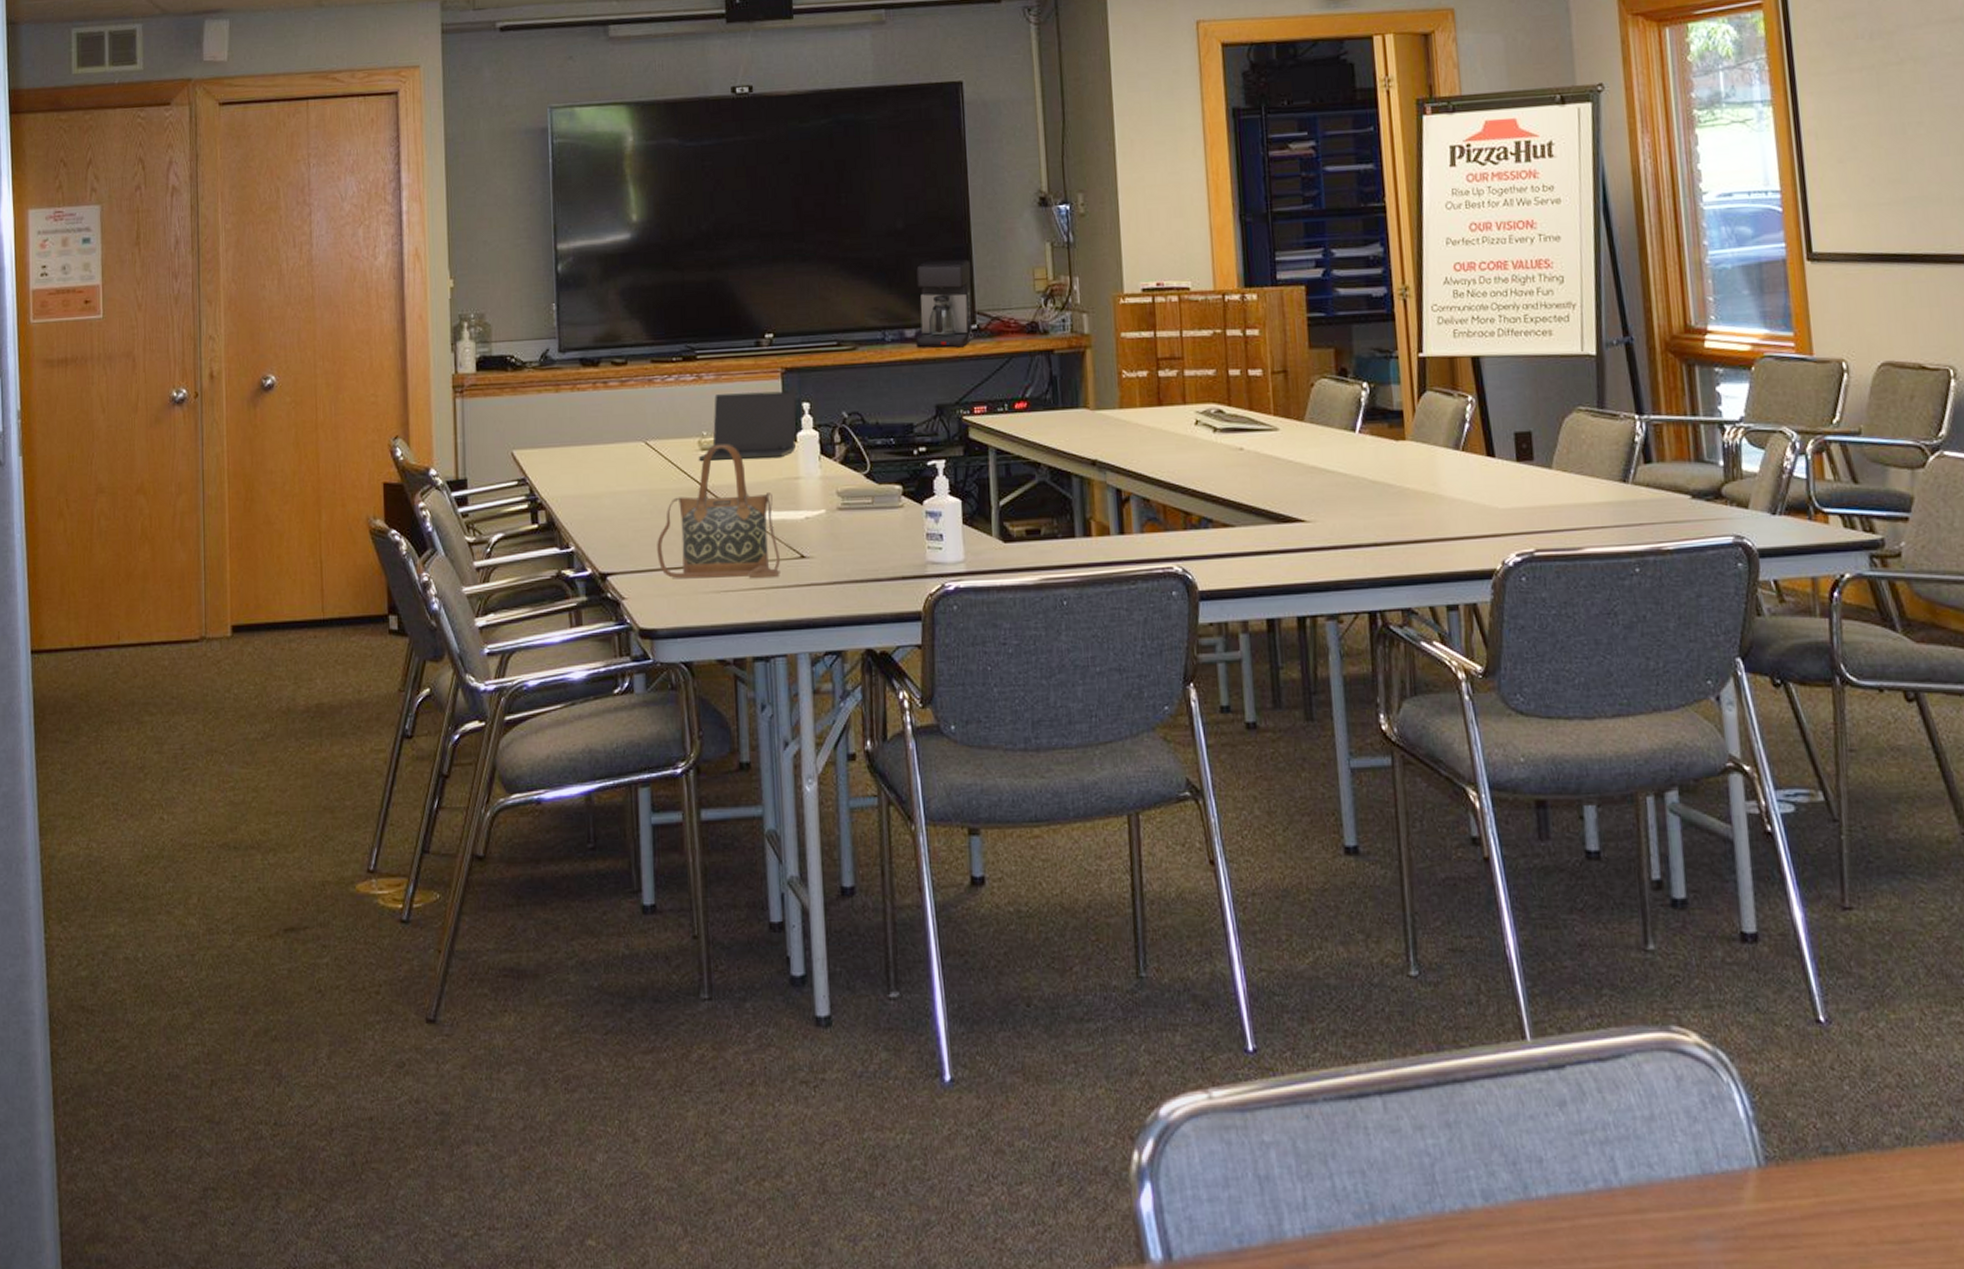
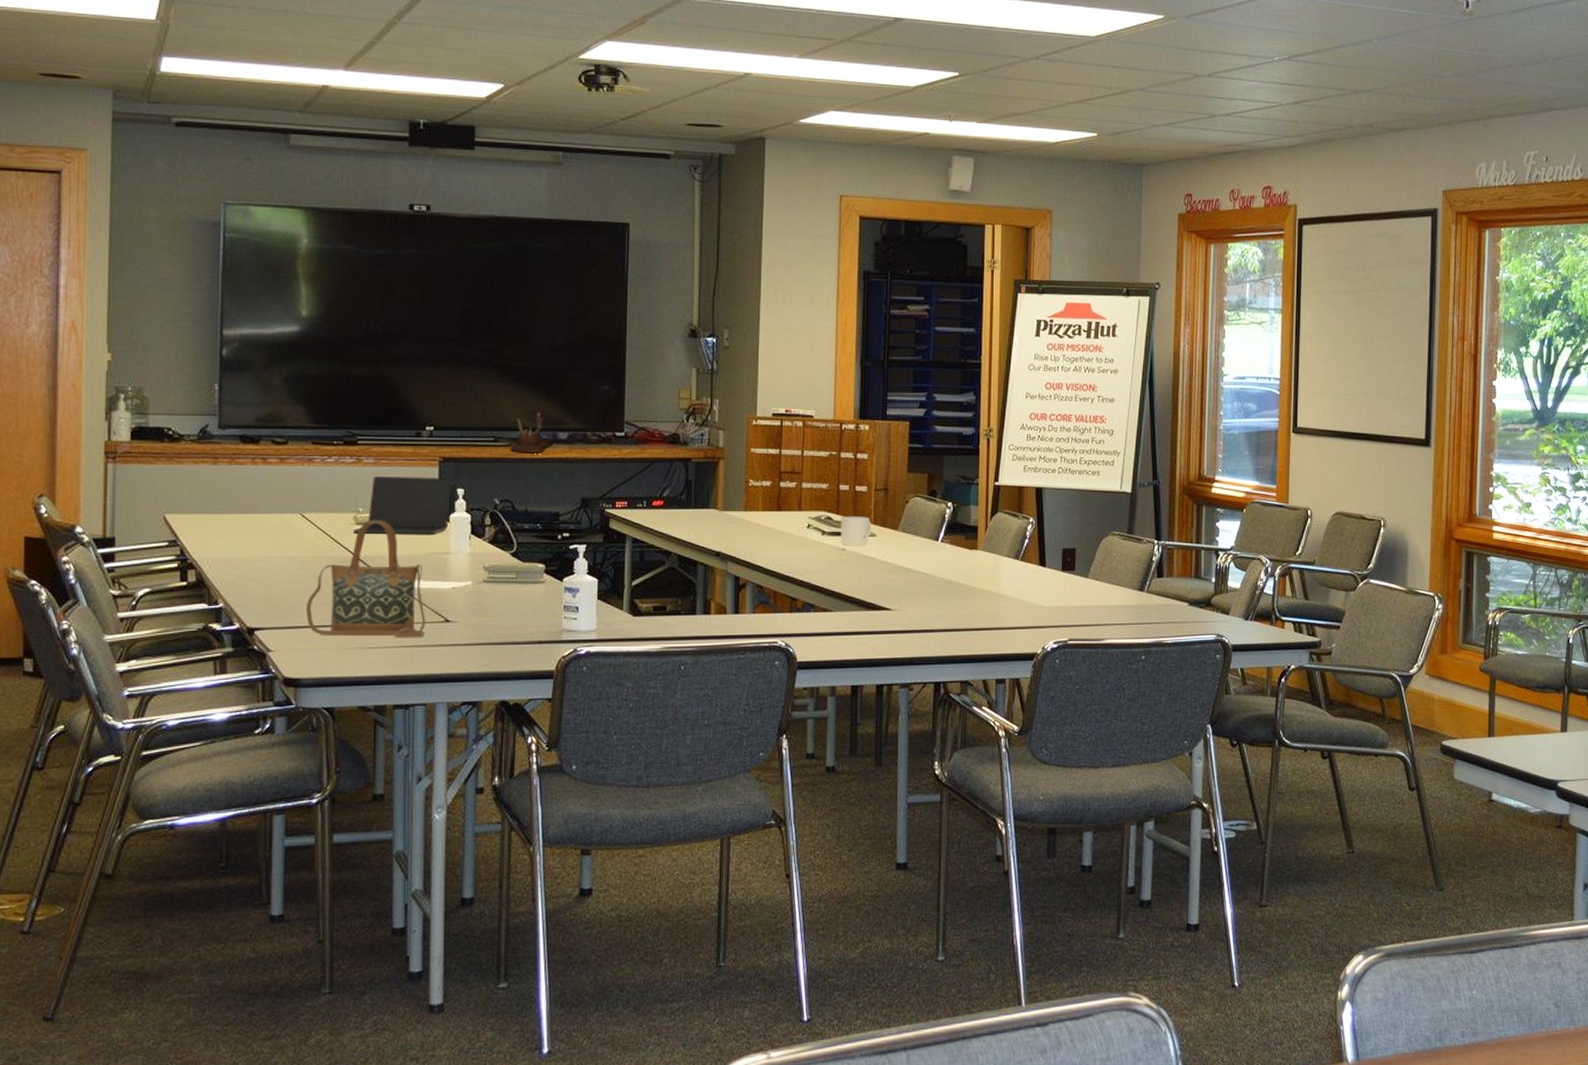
desk organizer: none [855,308,901,357] -> present [511,412,554,454]
coffee maker: present [916,259,973,349] -> none [568,374,623,452]
mug: none [1234,406,1273,445] -> present [841,516,872,547]

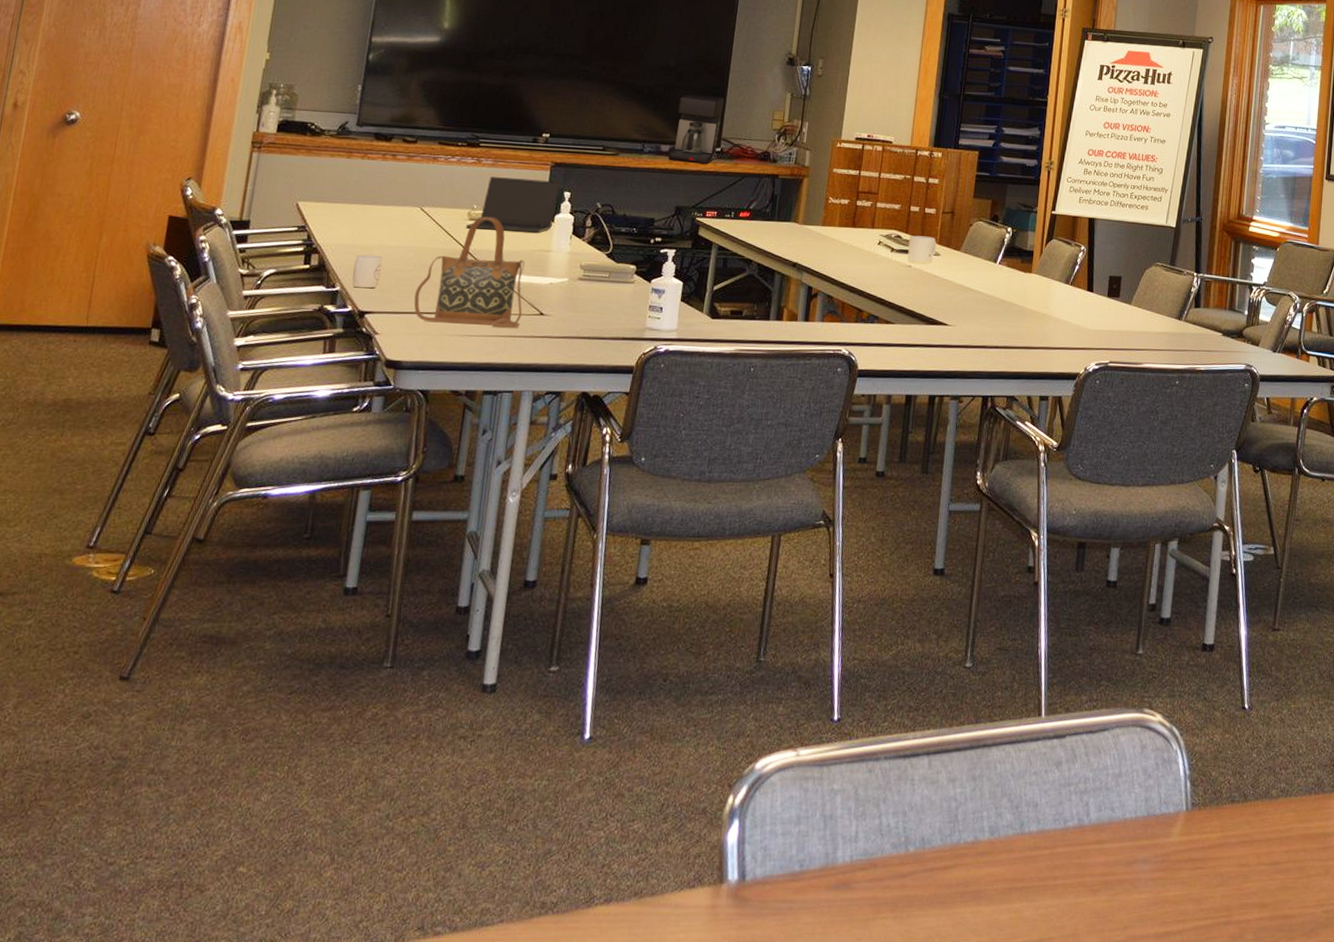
mug: none [236,567,267,604] -> present [352,254,383,289]
desk organizer: present [511,412,554,454] -> none [616,126,656,164]
coffee maker: none [568,374,623,452] -> present [668,93,724,165]

